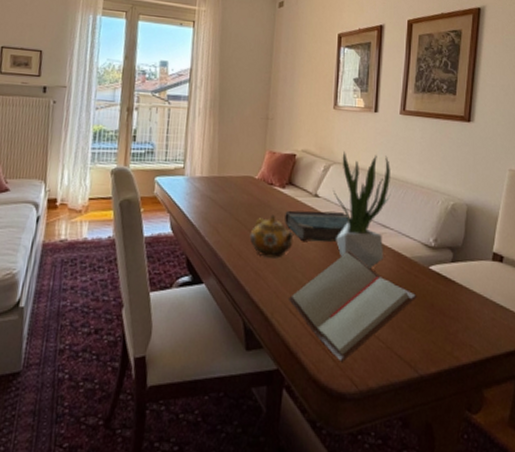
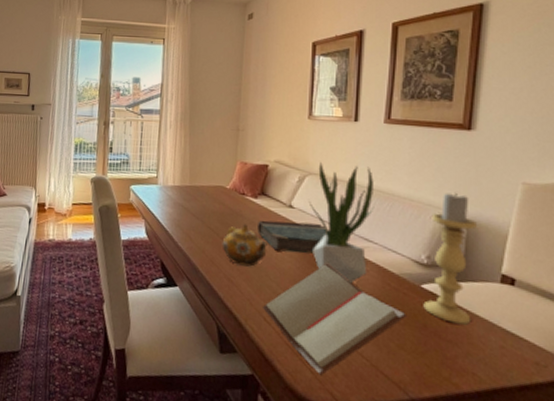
candle holder: none [431,179,474,301] -> present [423,192,477,325]

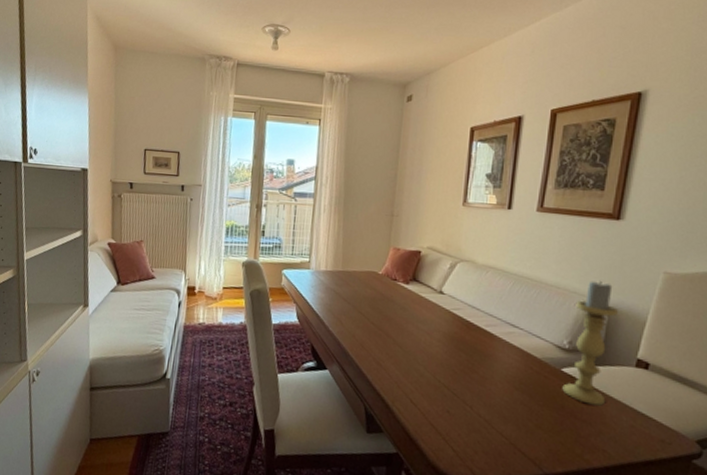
teapot: present [222,223,267,267] -> none [372,309,417,351]
book: present [257,220,330,254] -> none [407,305,478,339]
paperback book: present [263,263,406,376] -> none [410,347,546,454]
potted plant: present [308,161,375,283] -> none [458,248,523,367]

